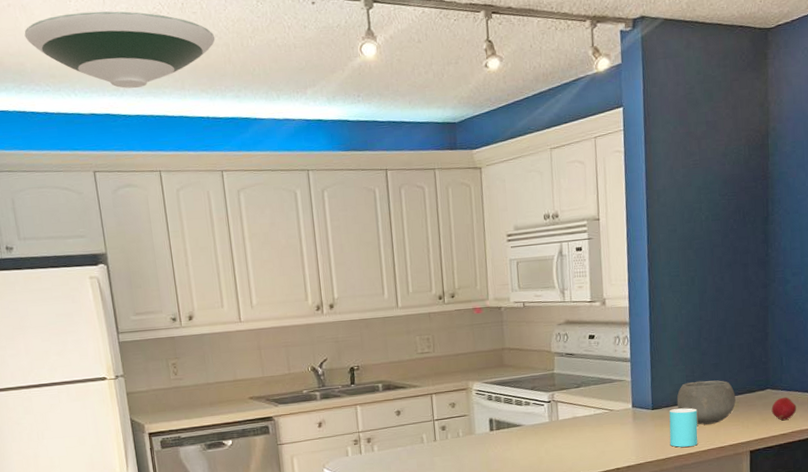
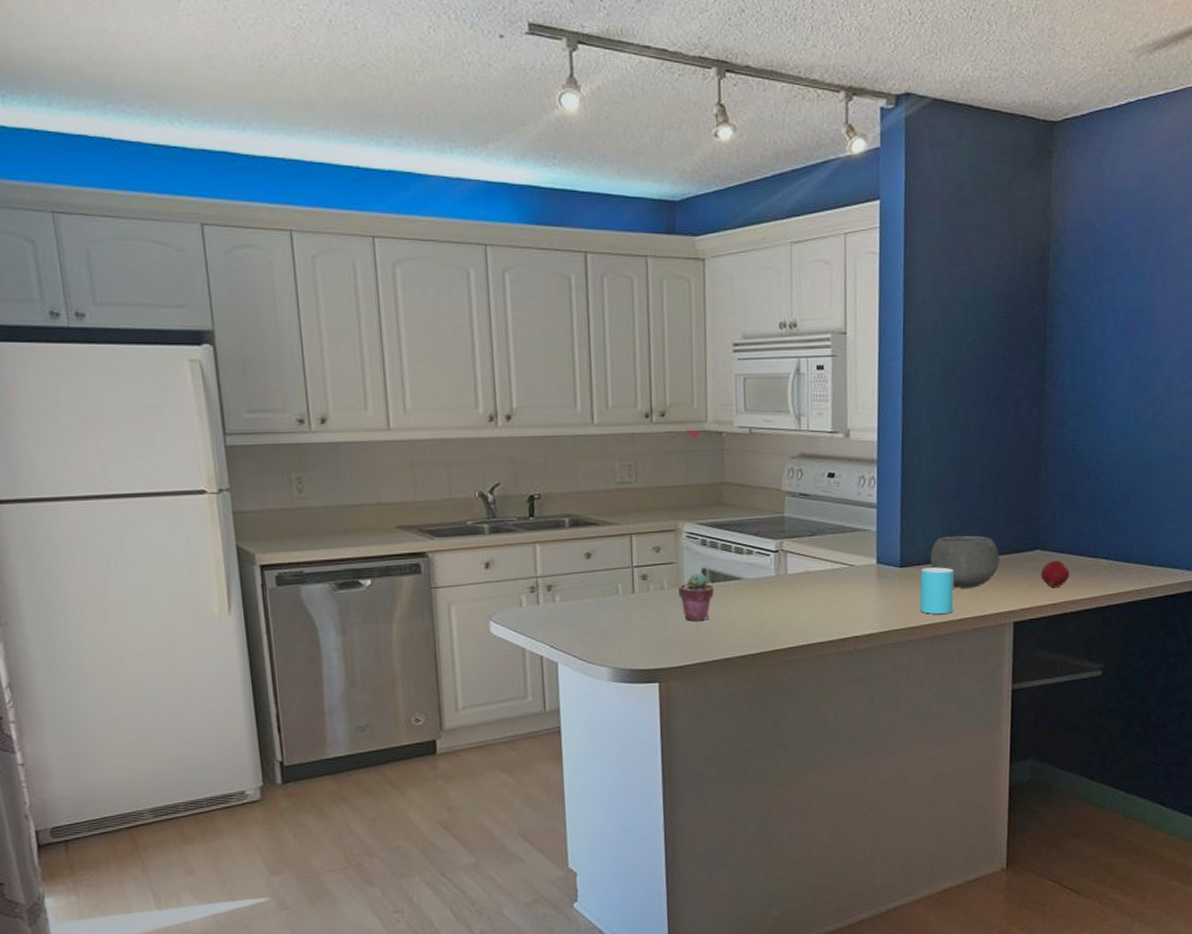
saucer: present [24,11,216,89] -> none [114,18,372,121]
potted succulent: none [471,422,500,462] -> present [678,573,714,621]

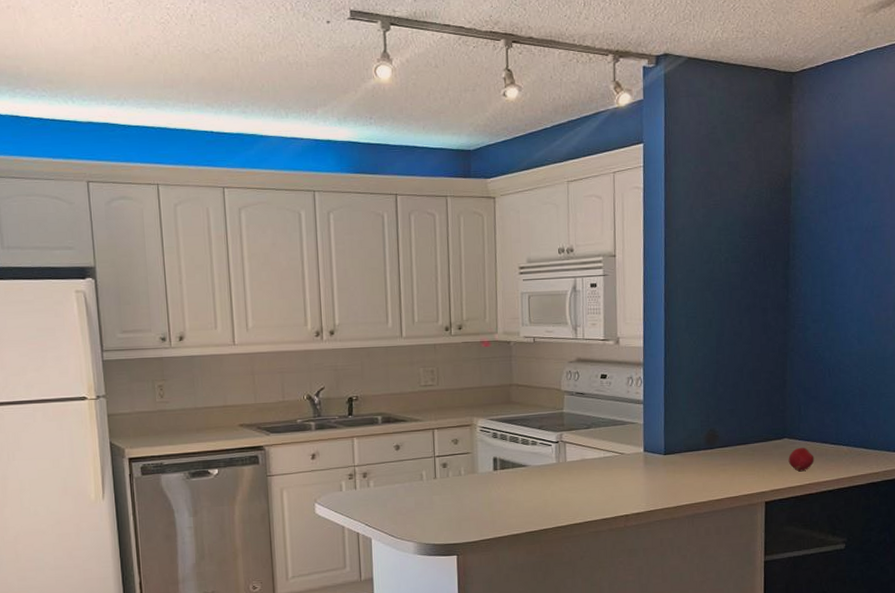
potted succulent: present [678,573,714,621] -> none [473,461,504,502]
cup: present [919,567,954,614] -> none [681,454,712,495]
bowl: present [930,535,999,589] -> none [690,426,751,473]

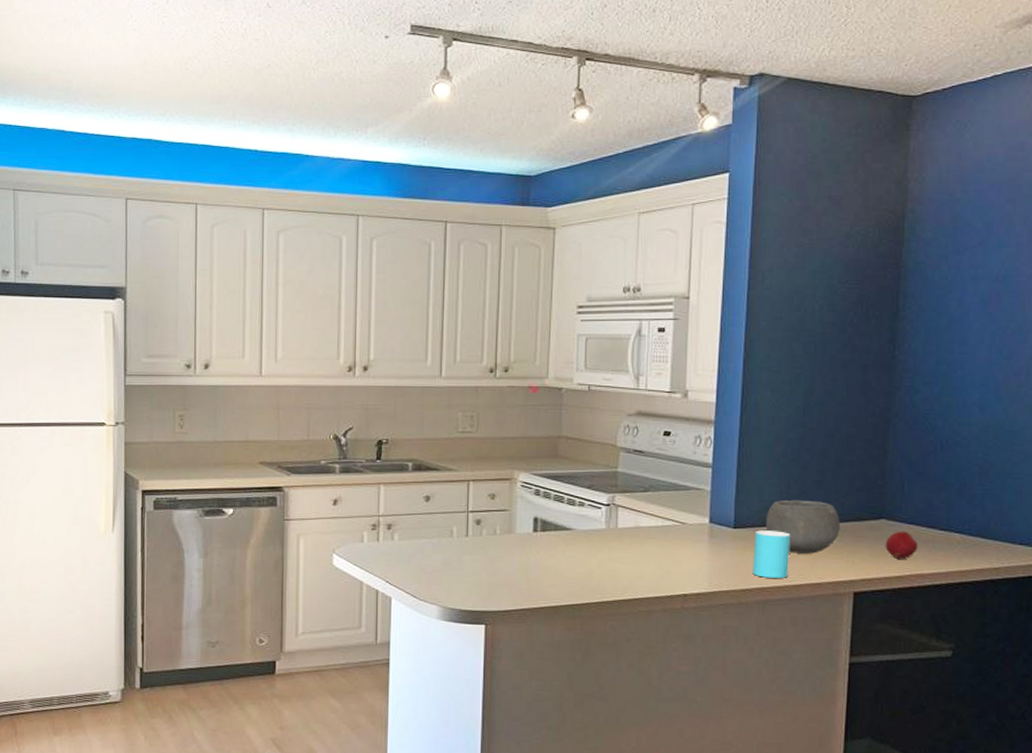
cup: none [681,454,712,495] -> present [752,530,791,578]
bowl: none [690,426,751,473] -> present [765,499,840,554]

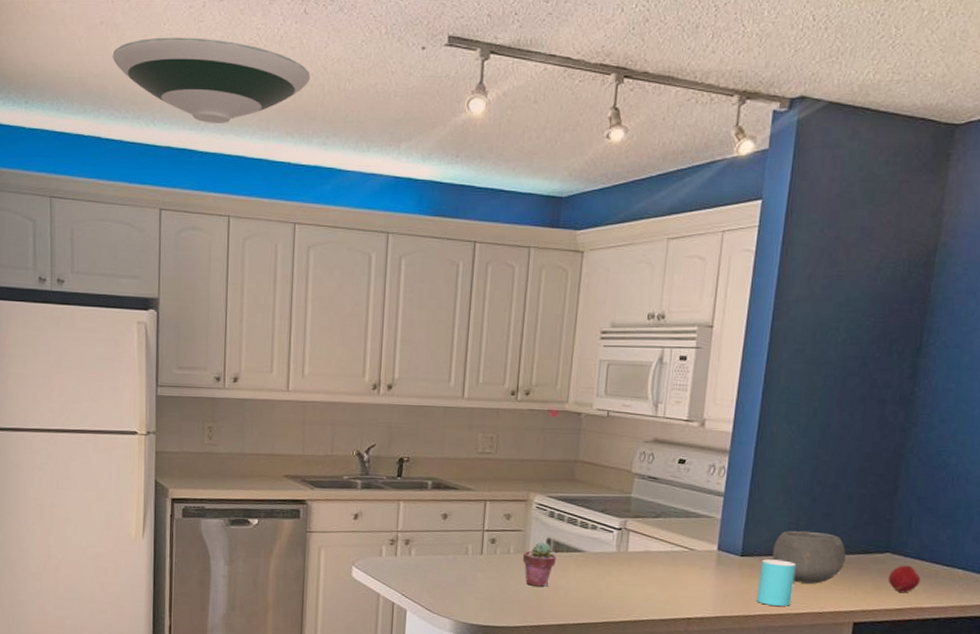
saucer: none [76,32,275,114] -> present [112,37,311,123]
potted succulent: none [509,521,544,568] -> present [522,542,556,587]

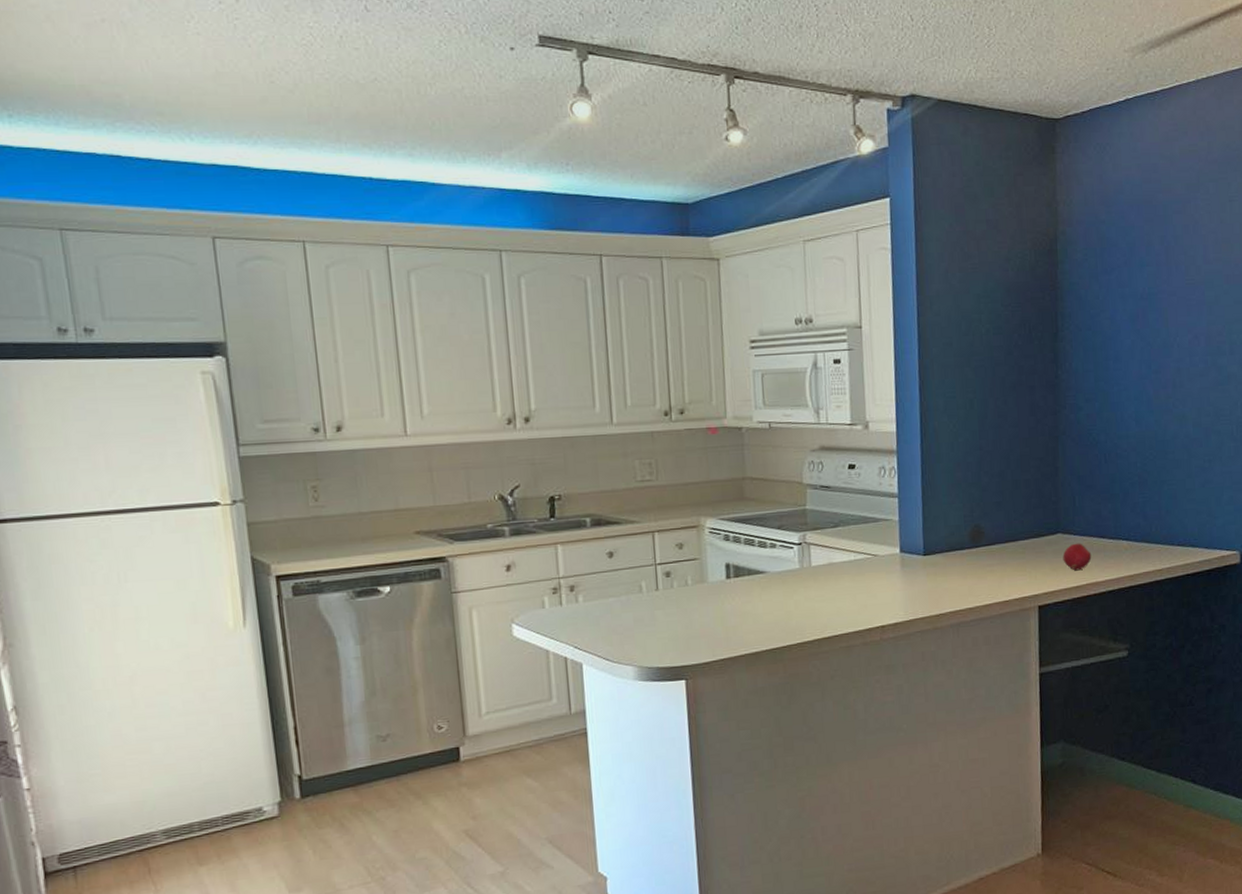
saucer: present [112,37,311,123] -> none [123,37,384,136]
potted succulent: present [522,542,556,587] -> none [702,568,738,617]
cup: present [756,559,796,606] -> none [943,554,978,601]
bowl: present [772,530,846,584] -> none [952,521,1022,575]

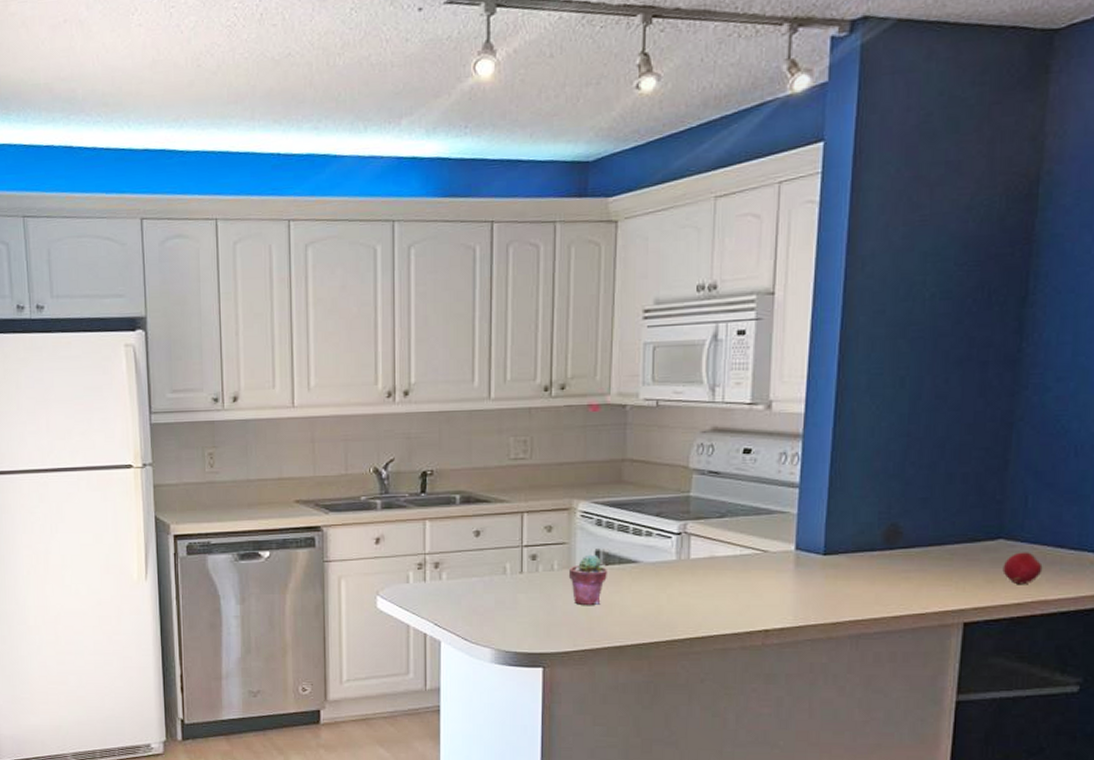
potted succulent: none [702,568,738,617] -> present [568,554,607,605]

